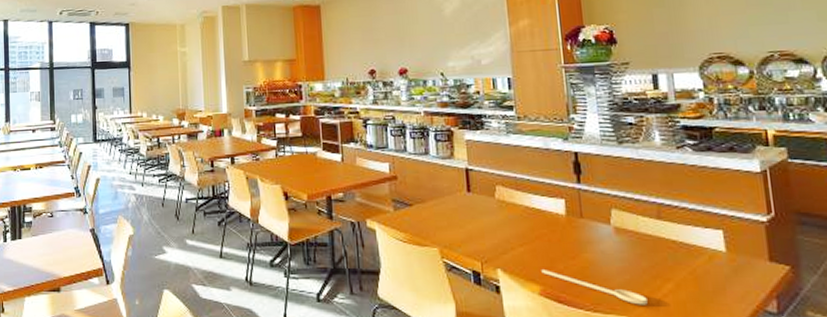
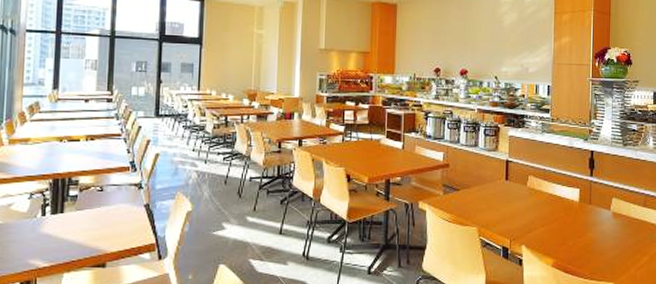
spoon: present [541,270,648,305] -> none [556,246,629,274]

